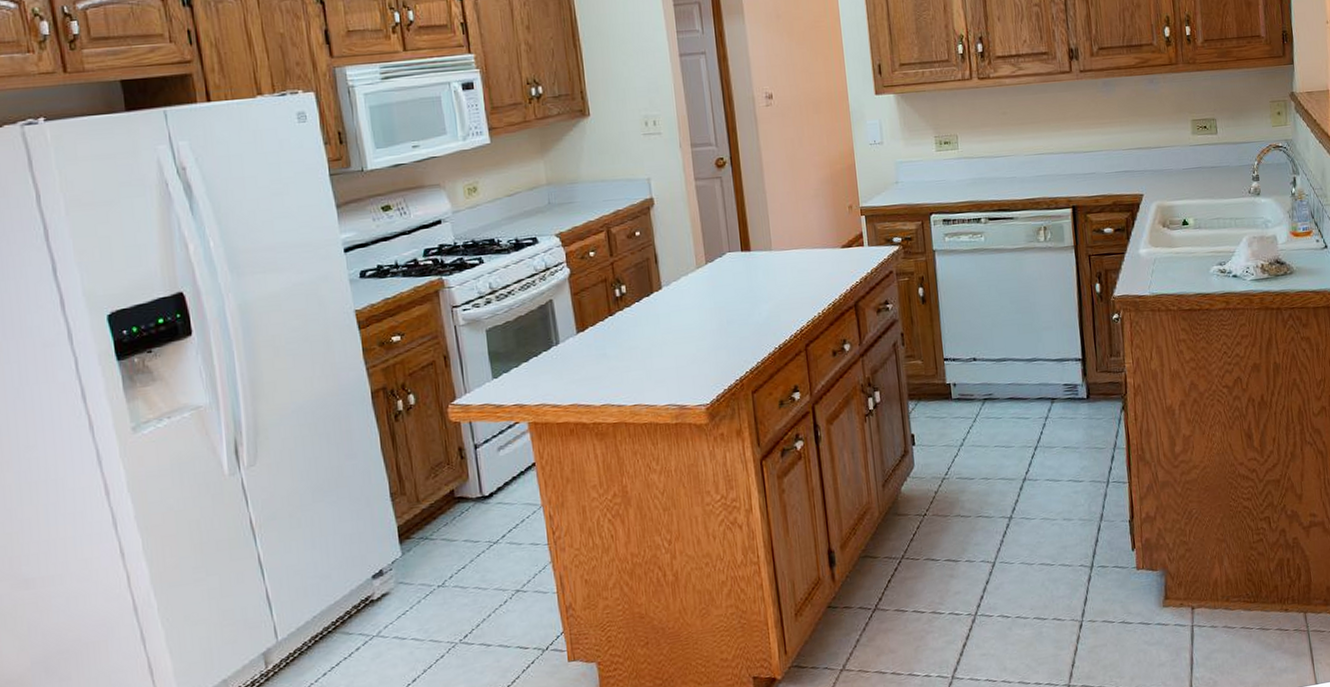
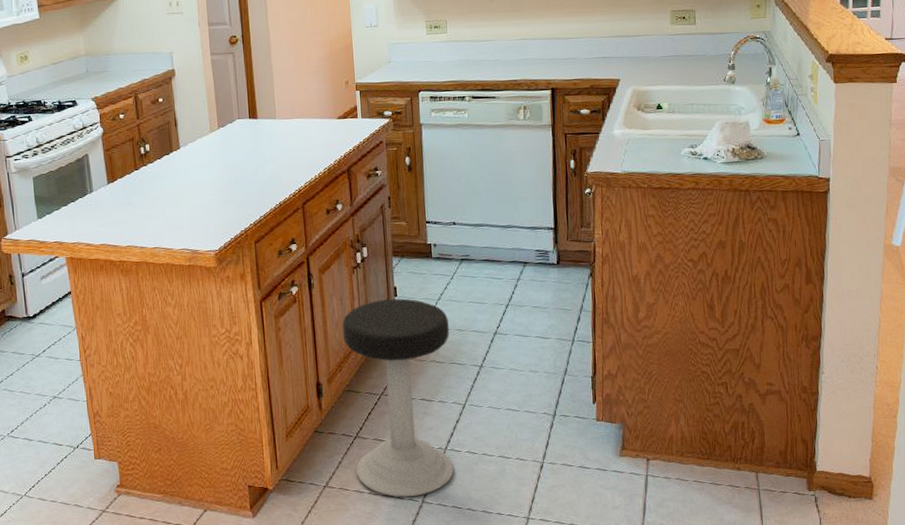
stool: none [855,446,986,675] -> present [343,298,454,497]

